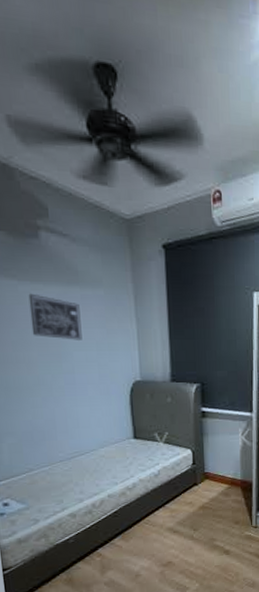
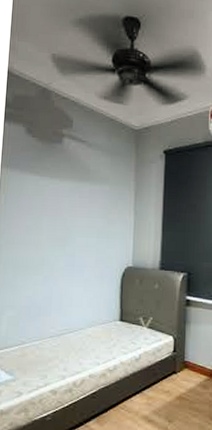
wall art: present [28,293,82,340] -> none [44,187,87,228]

